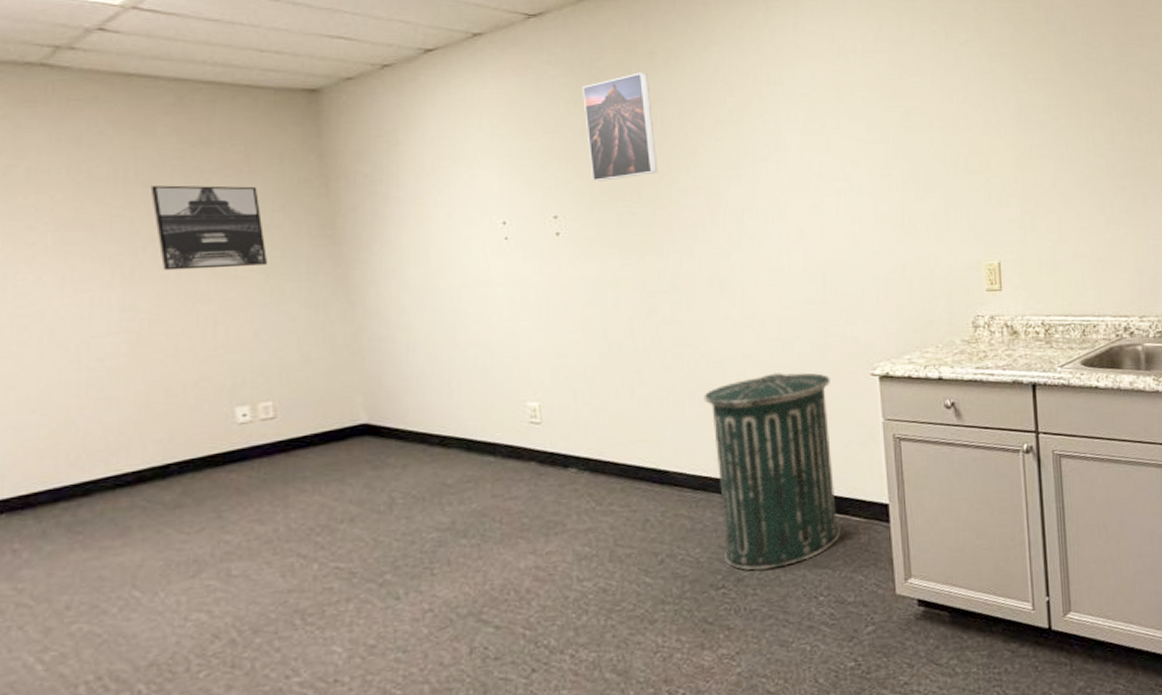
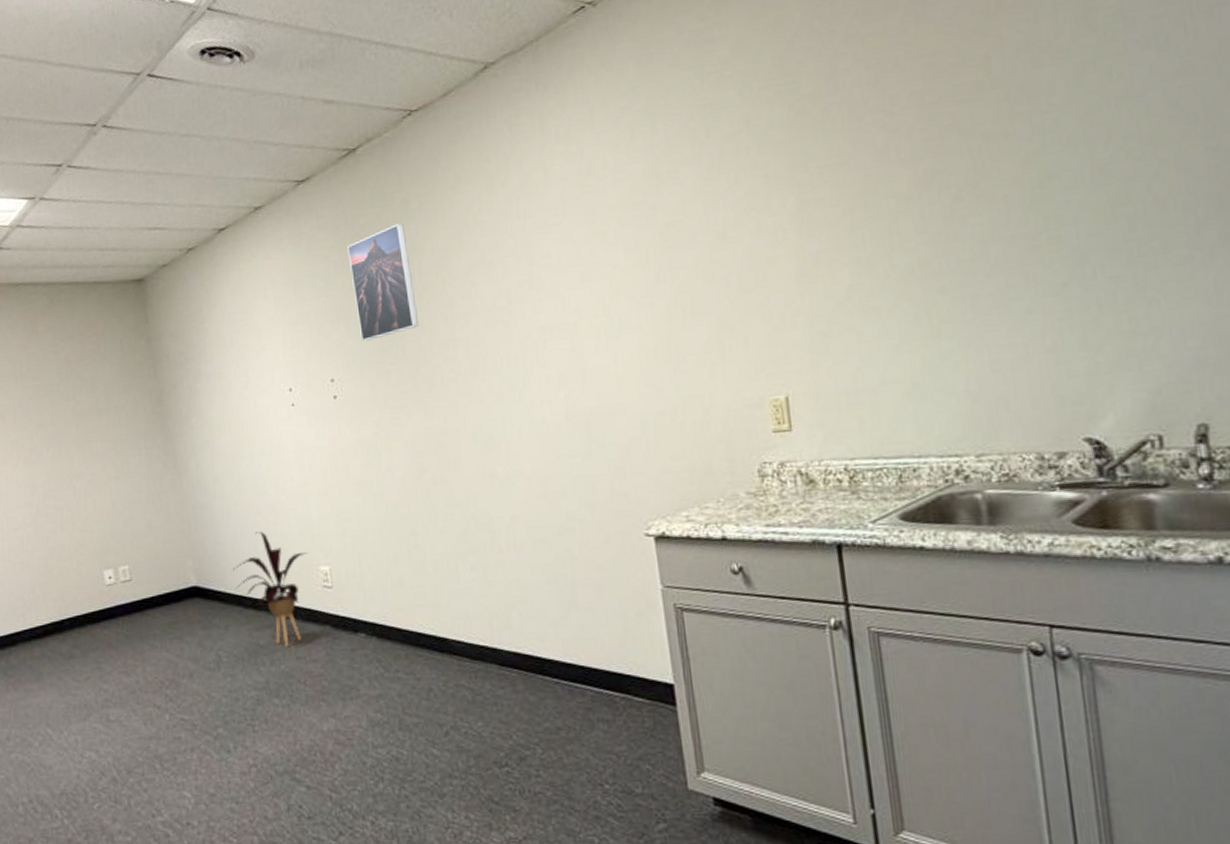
wall art: present [150,185,268,271] -> none [37,372,118,452]
house plant: none [418,366,514,486] -> present [233,531,308,648]
trash can: present [704,372,840,571] -> none [475,533,623,750]

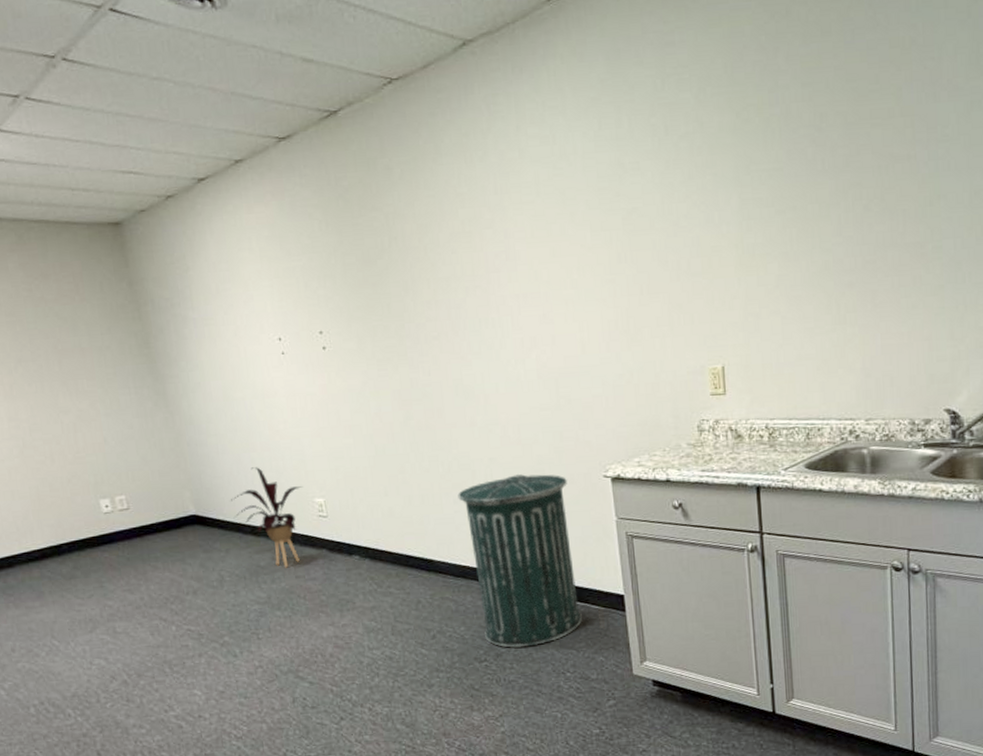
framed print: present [347,223,420,341] -> none [331,188,404,298]
trash can: none [475,533,623,750] -> present [458,474,582,648]

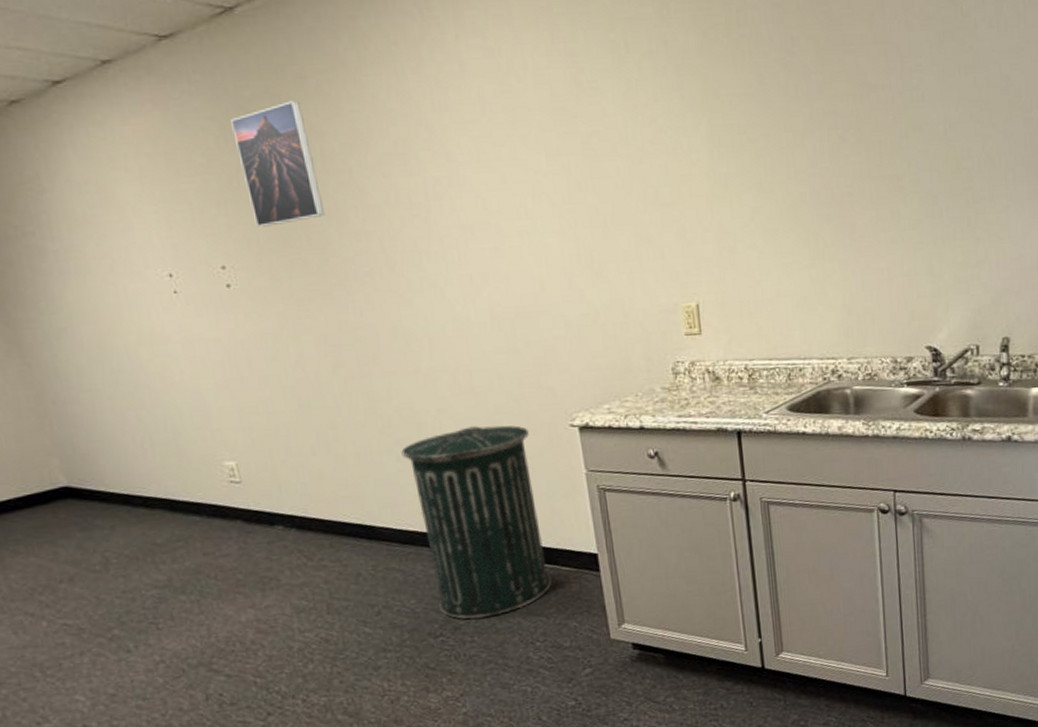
house plant: present [231,467,303,568] -> none [114,427,209,545]
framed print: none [331,188,404,298] -> present [231,101,326,227]

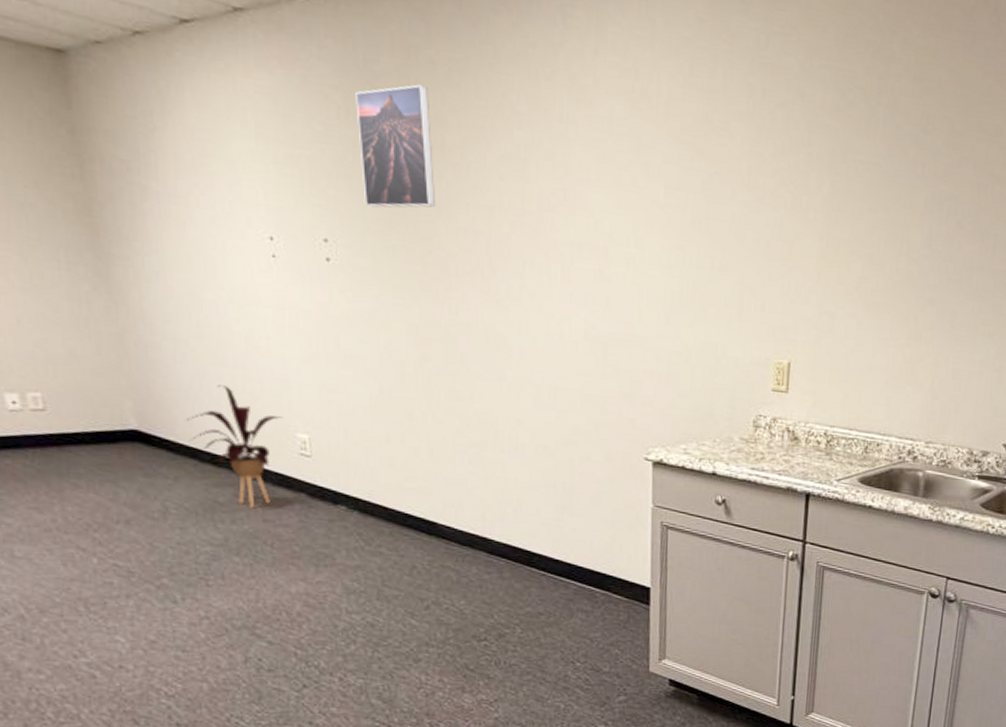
house plant: none [114,427,209,545] -> present [187,385,284,509]
trash can: present [401,425,552,620] -> none [474,442,603,631]

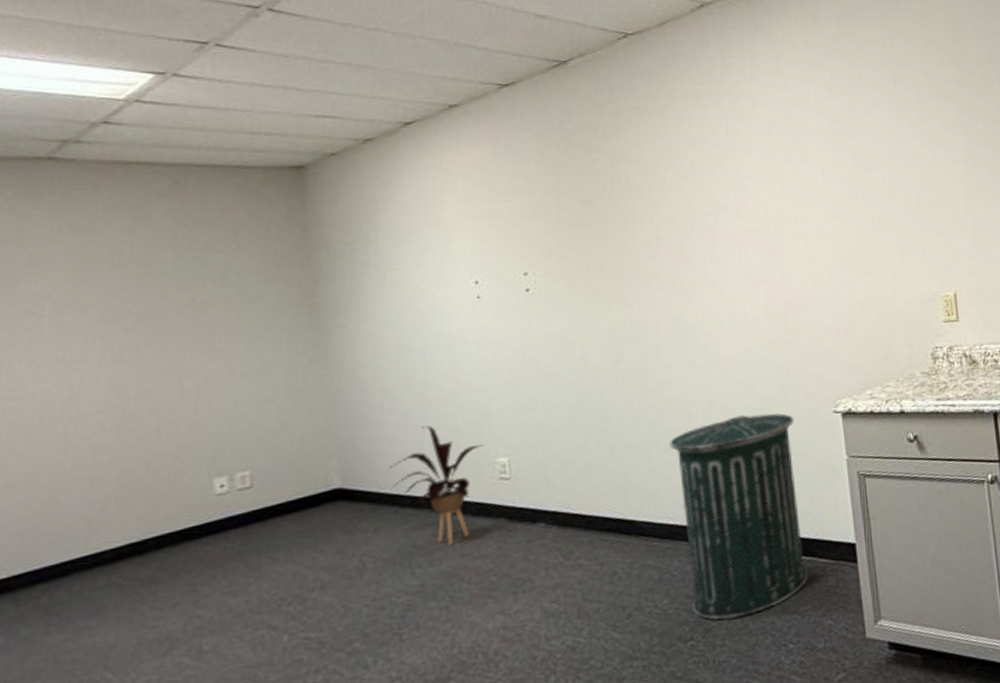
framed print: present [356,84,436,208] -> none [552,131,624,238]
trash can: none [474,442,603,631] -> present [669,413,808,620]

